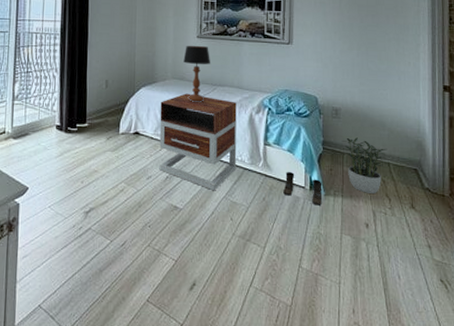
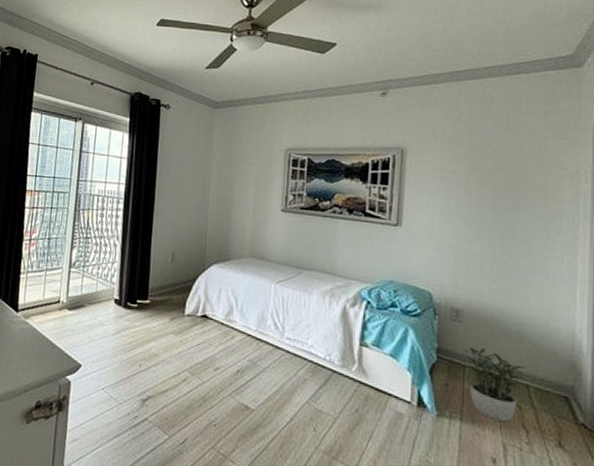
nightstand: present [159,93,237,191] -> none [229,275,327,394]
table lamp: present [183,45,210,102] -> none [264,219,297,288]
boots: present [283,171,323,206] -> none [382,380,435,428]

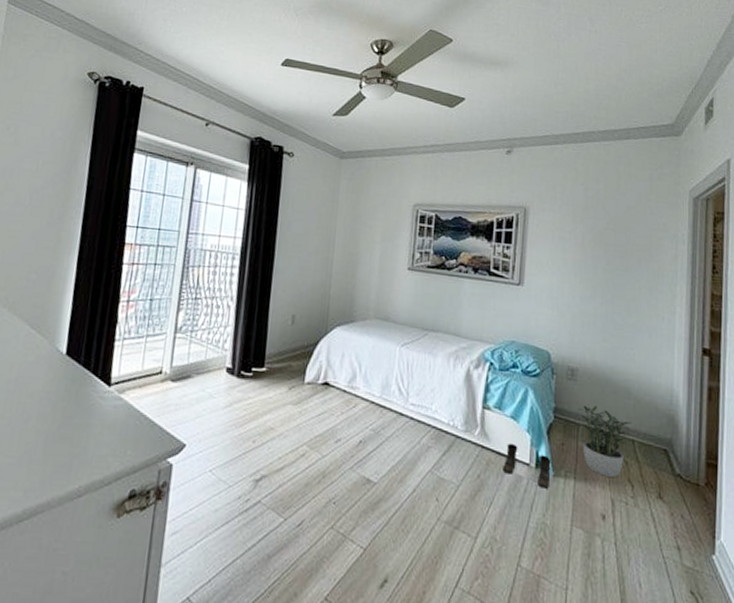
boots: none [382,380,435,428] -> present [503,443,551,489]

